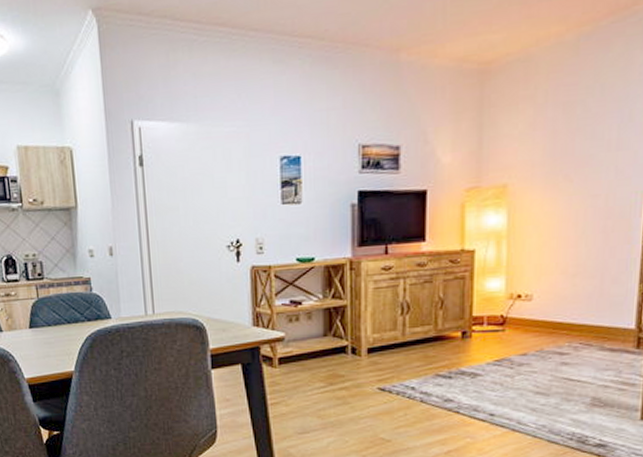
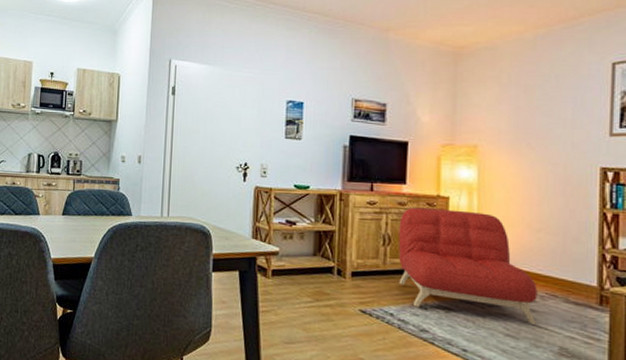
armchair: none [418,263,571,378] -> present [398,207,538,325]

